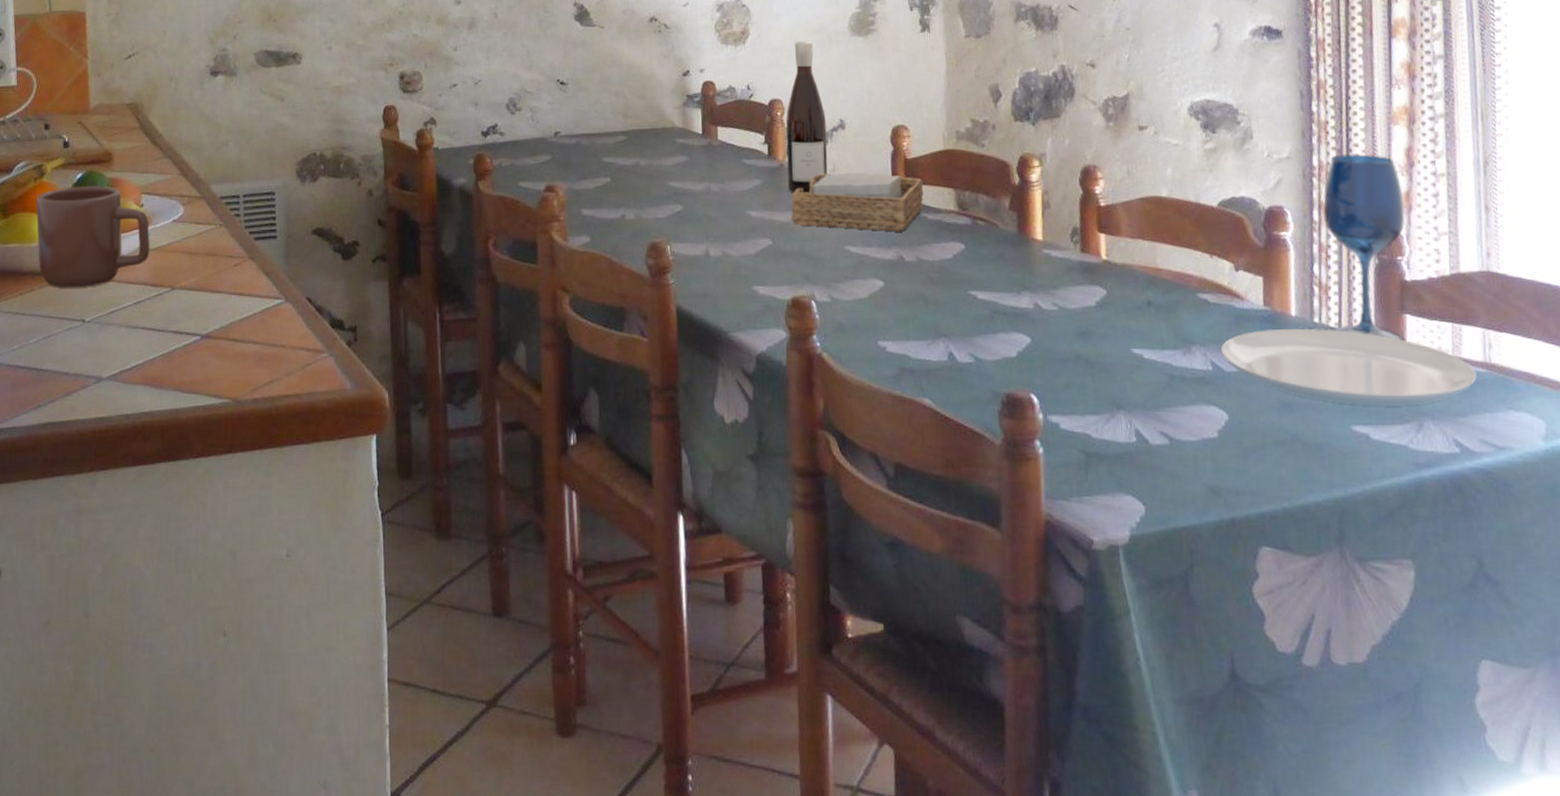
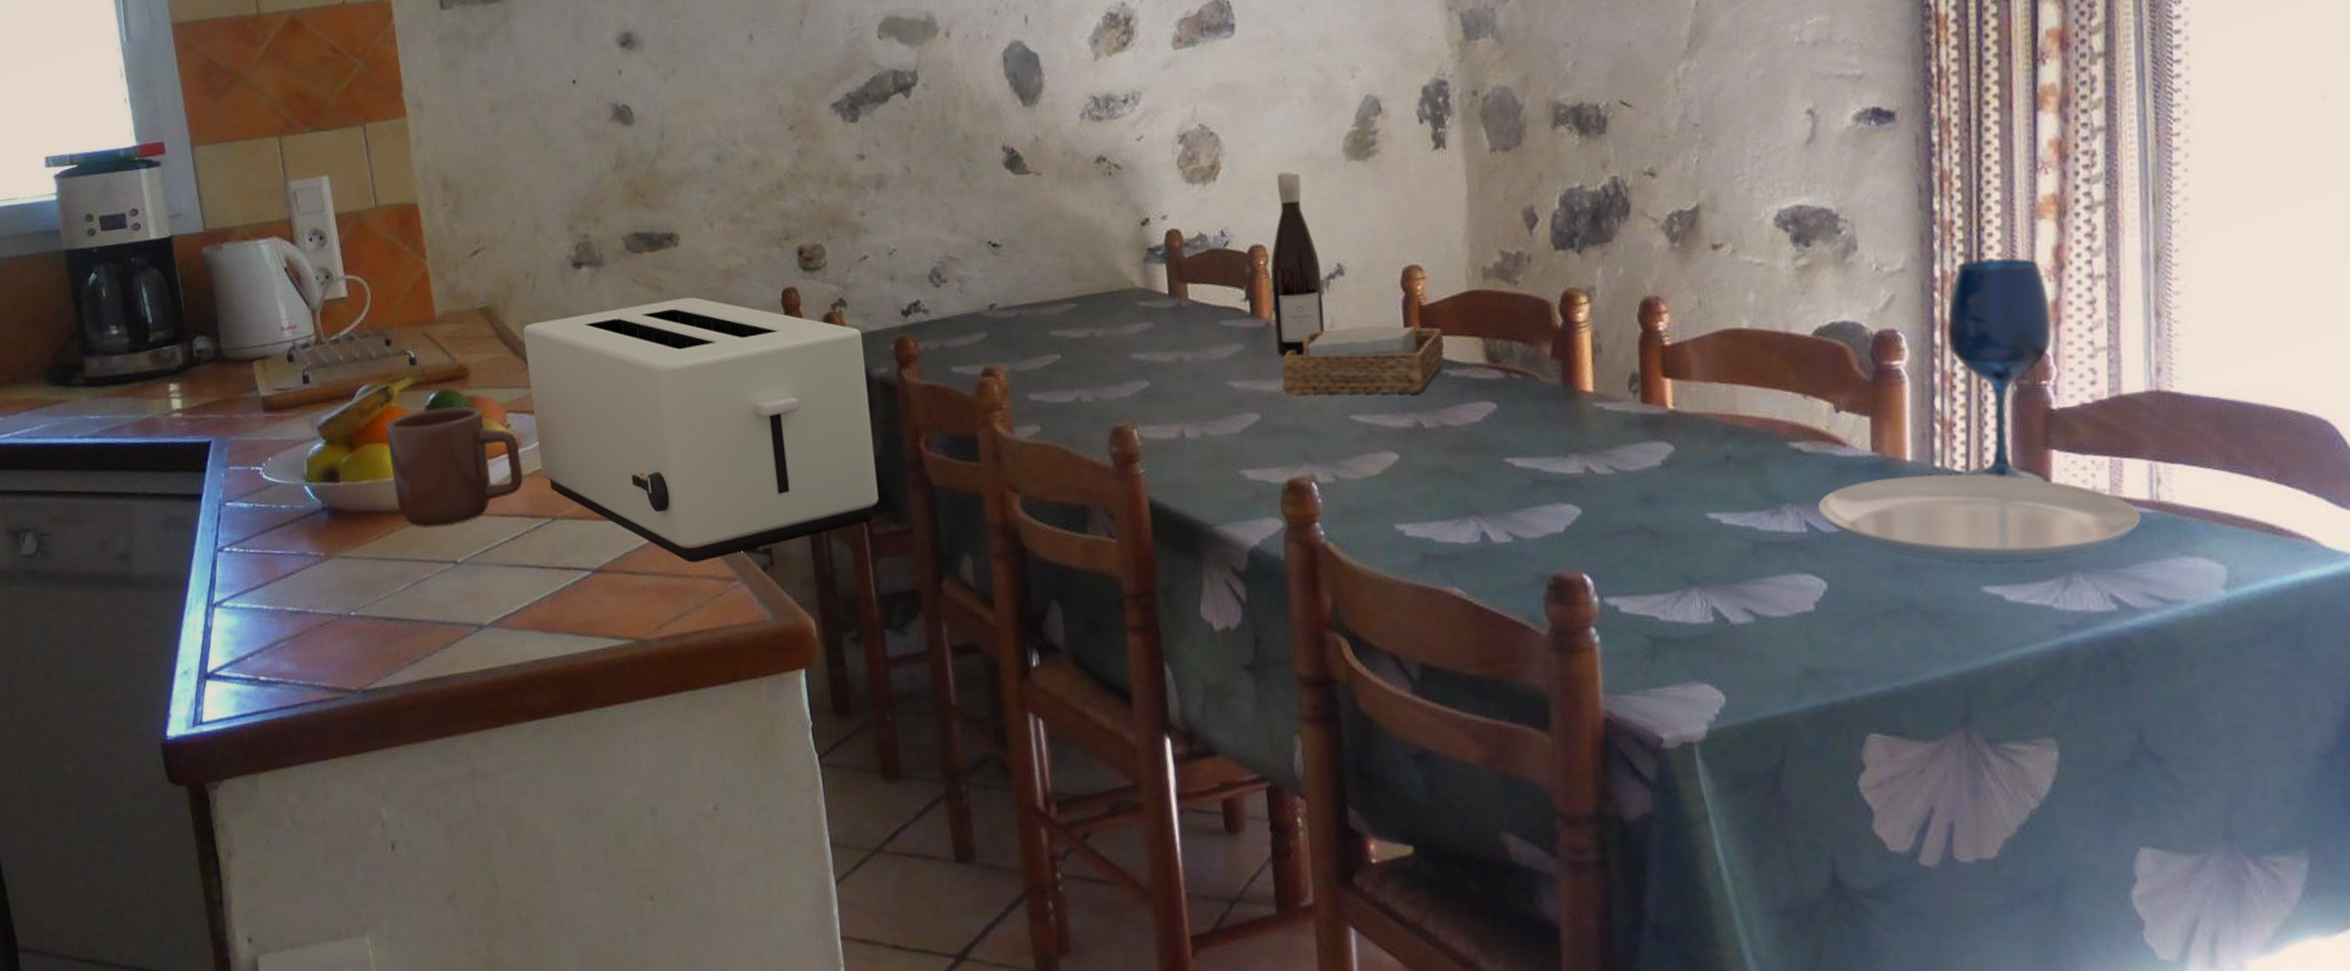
toaster: none [163,107,451,335] -> present [523,297,879,563]

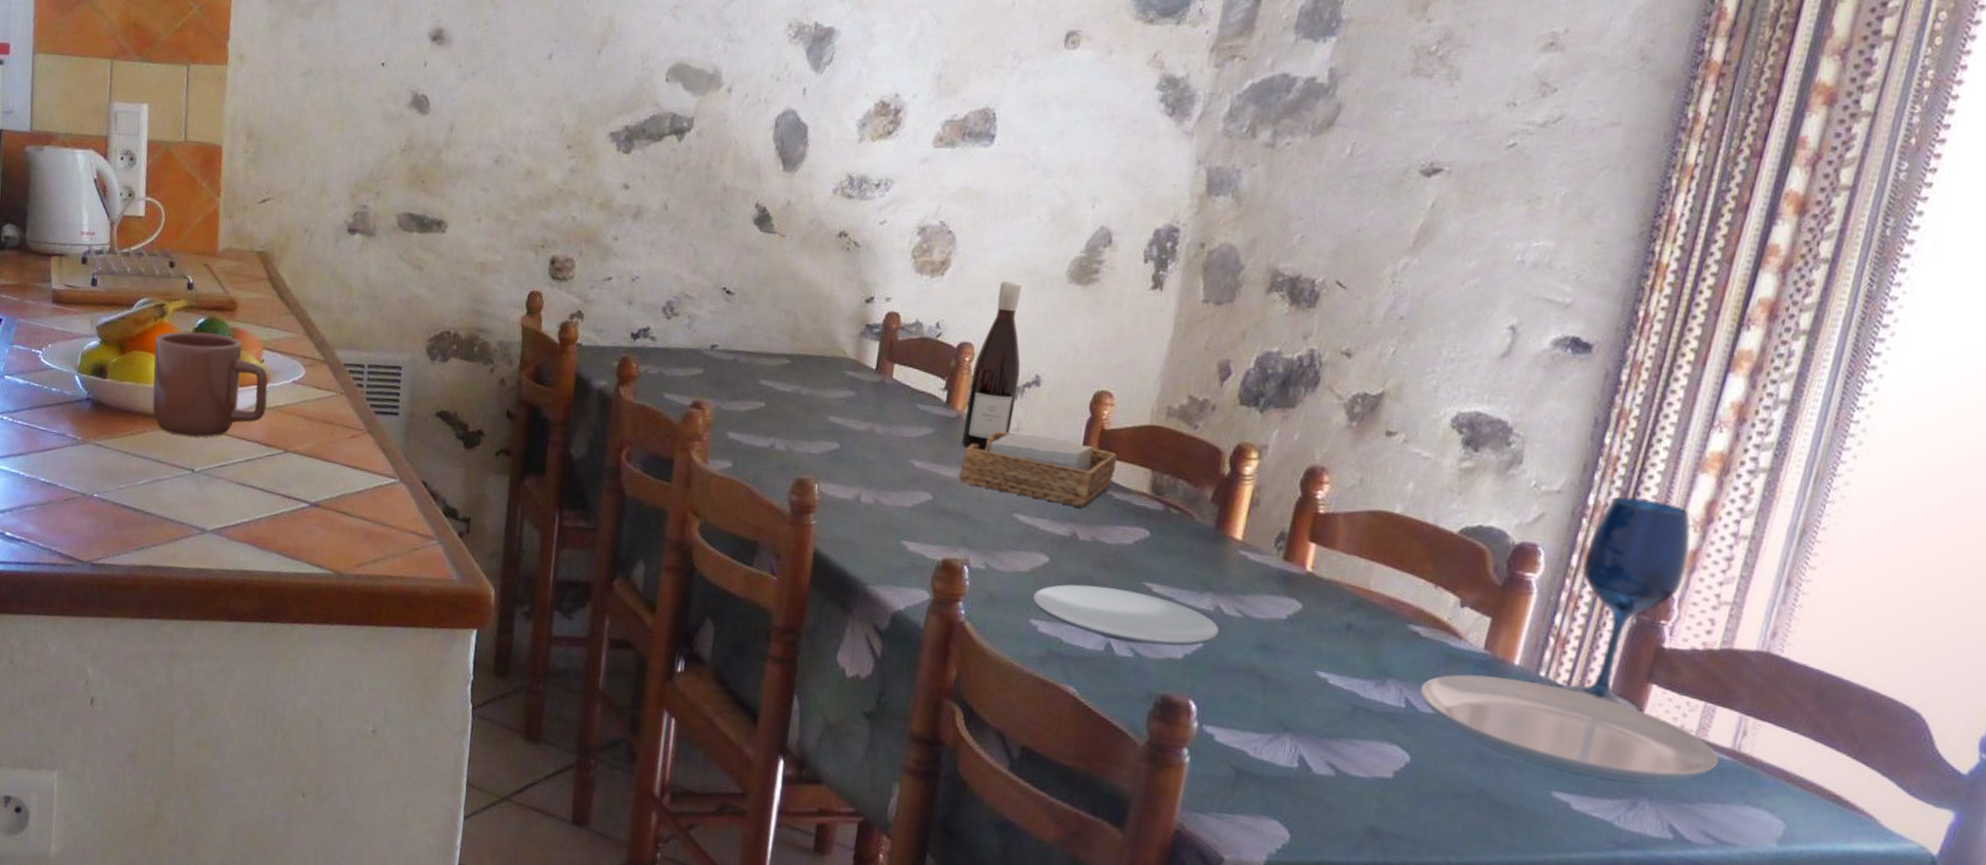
toaster: present [523,297,879,563] -> none [283,274,592,517]
plate: none [1391,470,1595,528] -> present [1032,584,1220,647]

